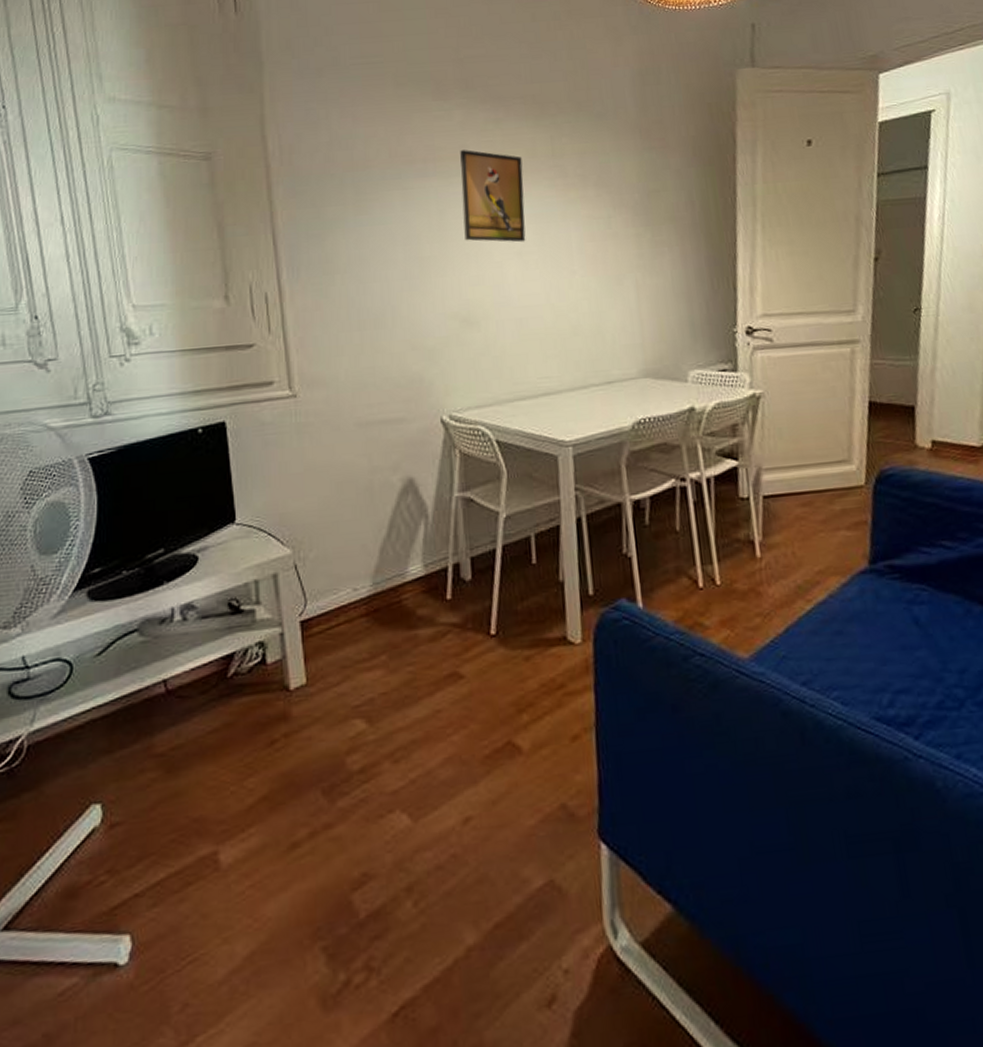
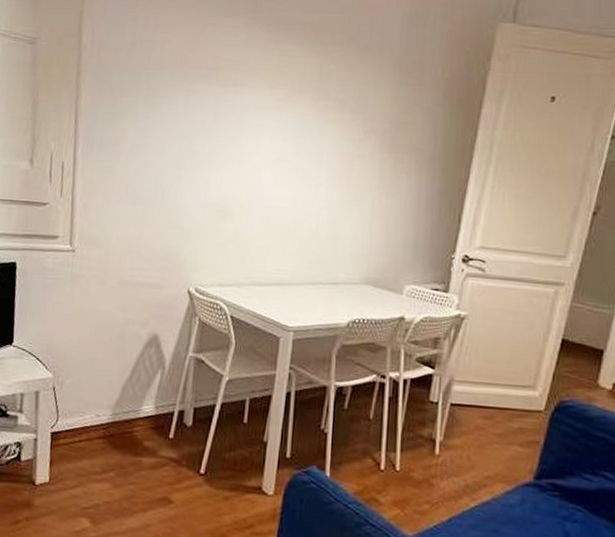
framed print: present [460,150,526,243] -> none [232,64,292,151]

